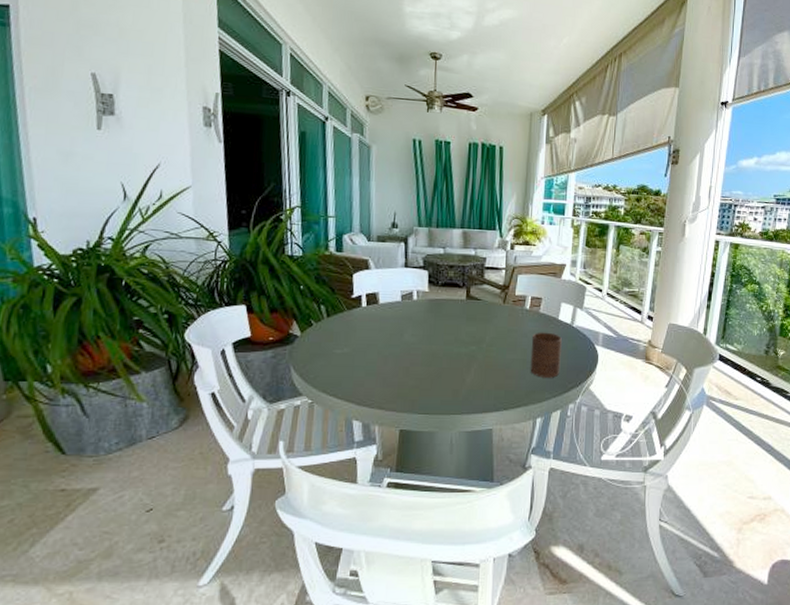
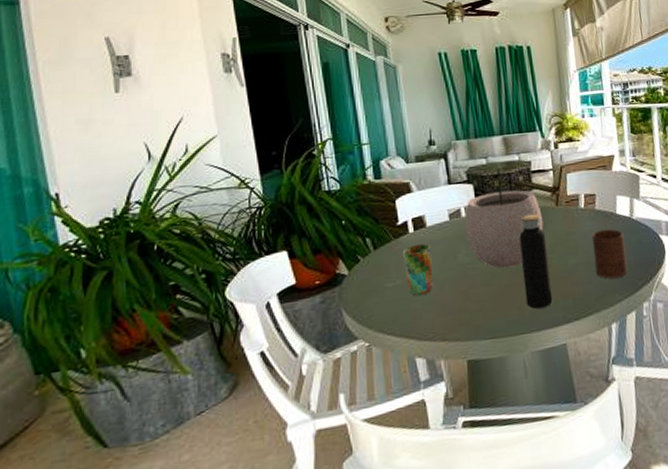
cup: none [353,319,381,366] -> present [403,244,434,296]
plant pot: none [414,260,489,353] -> present [464,168,544,269]
water bottle: none [461,300,489,394] -> present [519,207,553,309]

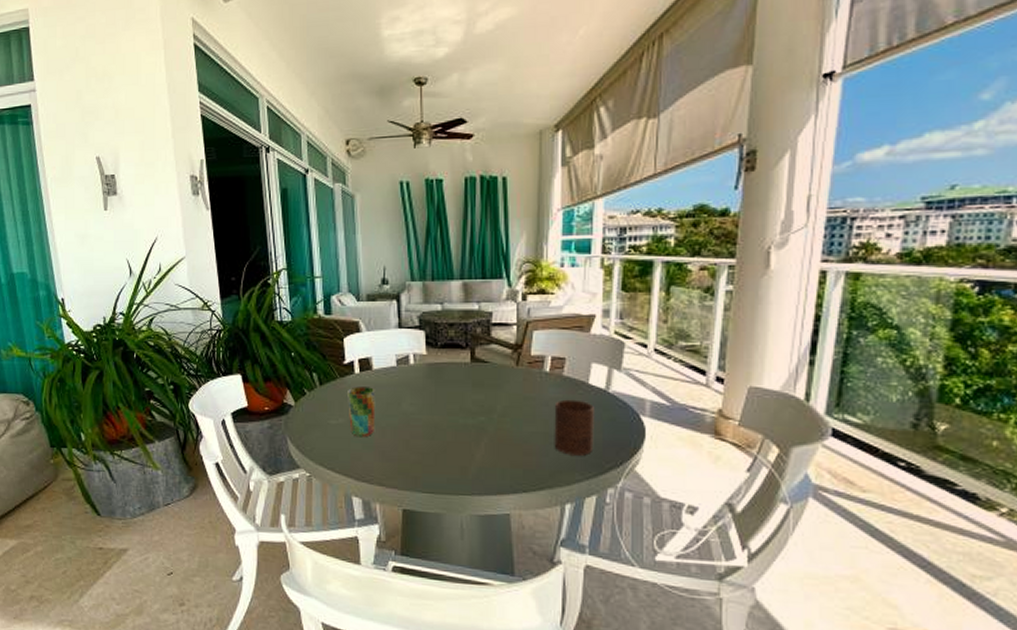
plant pot: present [464,168,544,269] -> none [412,316,499,424]
water bottle: present [519,207,553,309] -> none [470,363,500,472]

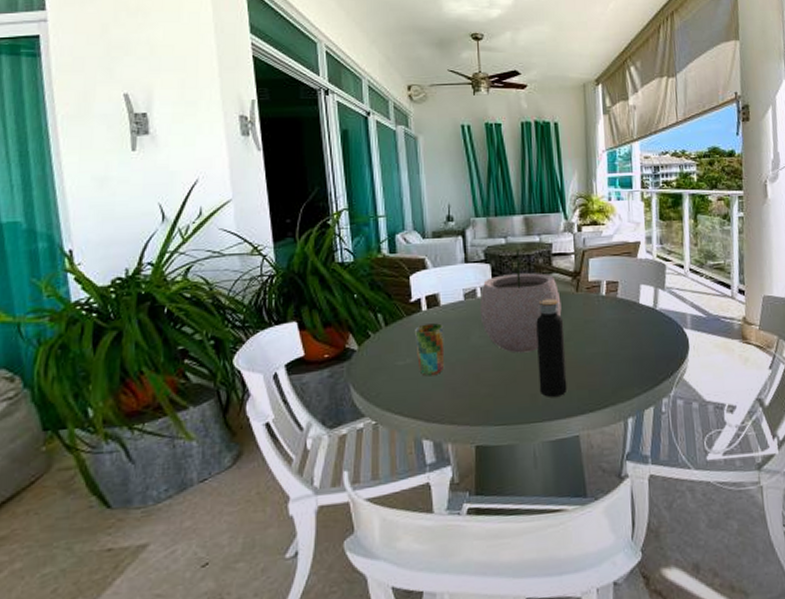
plant pot: none [412,316,499,424] -> present [479,249,562,353]
water bottle: none [470,363,500,472] -> present [536,291,568,397]
cup: present [554,399,594,456] -> none [612,319,648,371]

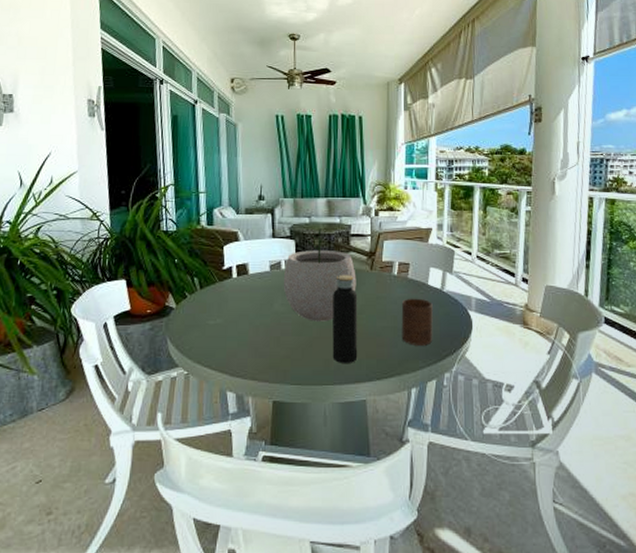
cup: present [415,323,445,377] -> none [225,290,251,336]
cup: none [612,319,648,371] -> present [401,298,433,346]

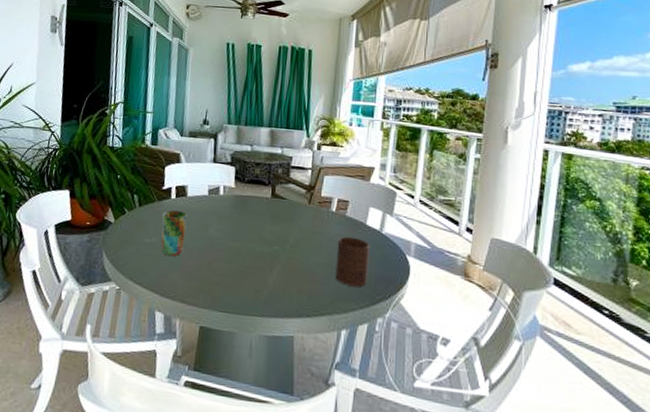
cup: none [225,290,251,336] -> present [161,210,188,257]
plant pot: present [283,228,356,322] -> none [220,157,294,252]
water bottle: present [332,268,358,363] -> none [263,199,294,297]

